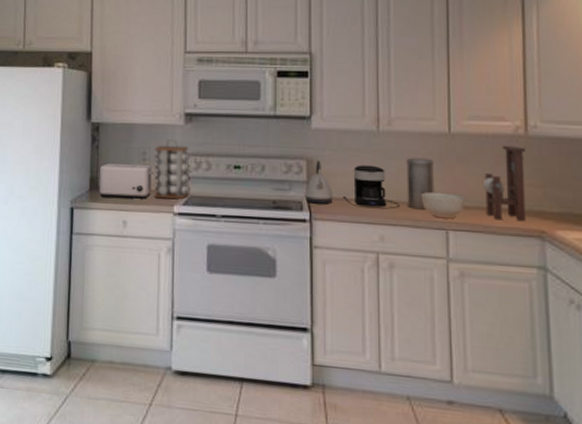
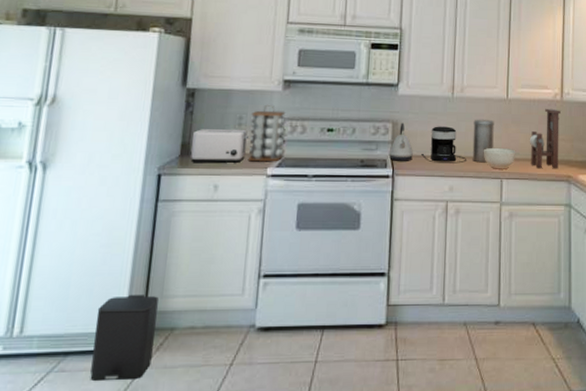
pedal bin: none [24,323,79,405] -> present [90,295,159,380]

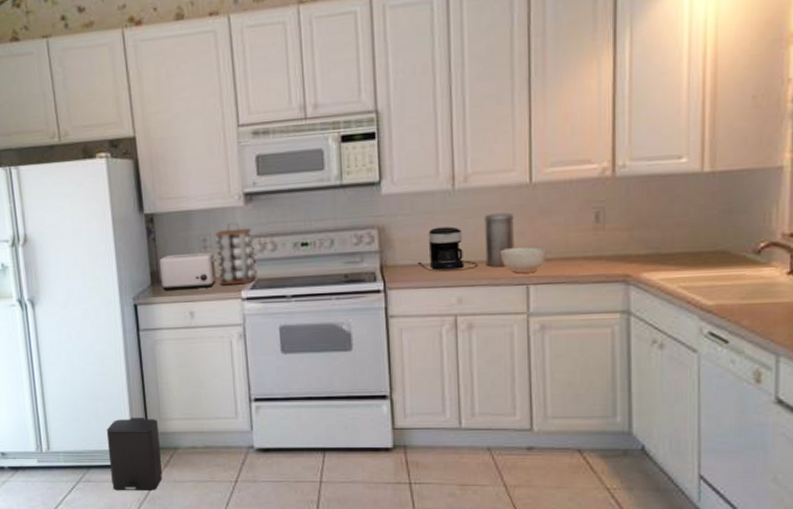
kettle: present [389,122,413,162] -> none [378,227,407,275]
paper towel holder: present [529,108,561,169] -> none [565,189,612,269]

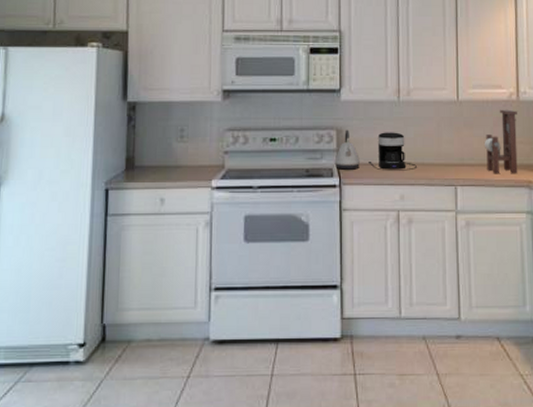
pedal bin: present [106,418,162,490] -> none [55,308,114,391]
toaster: present [159,251,216,291] -> none [136,141,191,177]
spice rack: present [215,222,255,286] -> none [192,115,227,174]
kettle: none [378,227,407,275] -> present [335,129,360,171]
canister: present [484,212,514,268] -> none [422,123,445,169]
bowl: present [500,246,547,274] -> none [434,153,470,176]
paper towel holder: none [565,189,612,269] -> present [484,109,518,174]

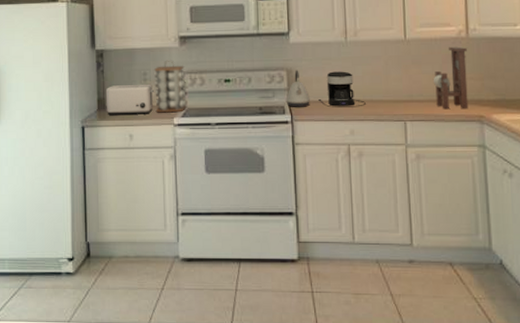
toaster: none [136,141,191,177] -> present [105,84,154,116]
spice rack: none [192,115,227,174] -> present [154,60,186,113]

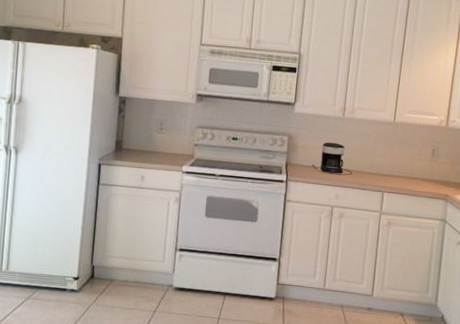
toaster: present [105,84,154,116] -> none [123,130,168,160]
spice rack: present [154,60,186,113] -> none [168,113,198,162]
kettle: present [287,70,310,108] -> none [284,137,305,171]
paper towel holder: present [433,46,469,110] -> none [411,133,445,187]

